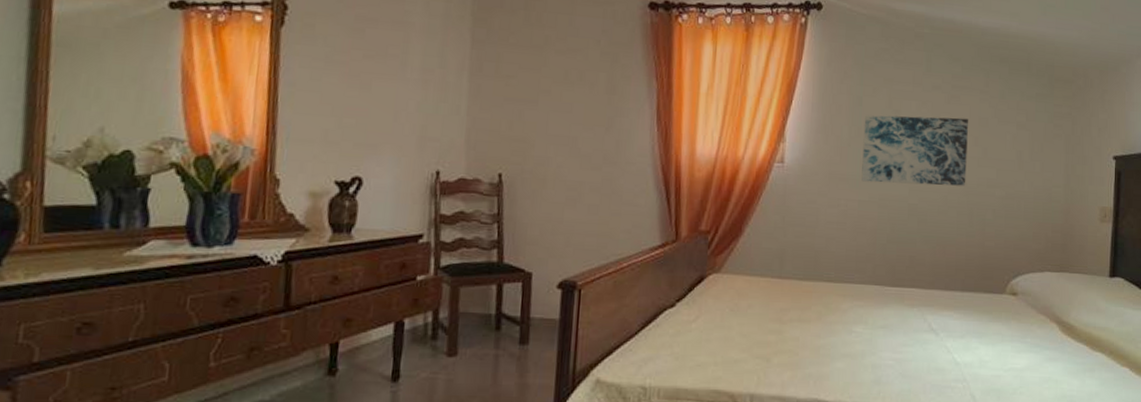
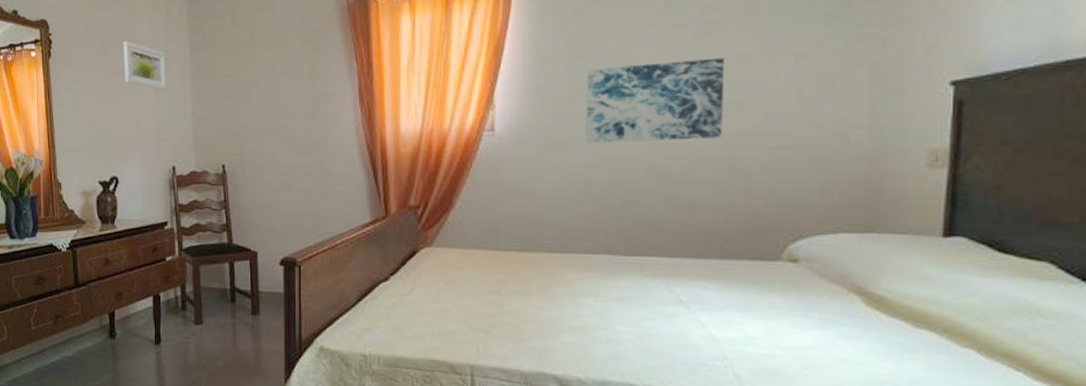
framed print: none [384,21,440,83] -> present [123,40,167,90]

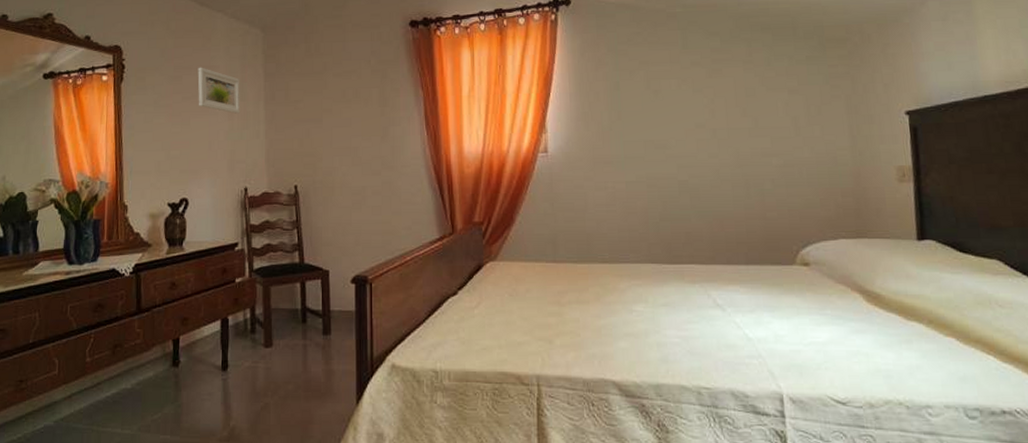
wall art: present [586,58,726,143] -> none [623,90,738,163]

